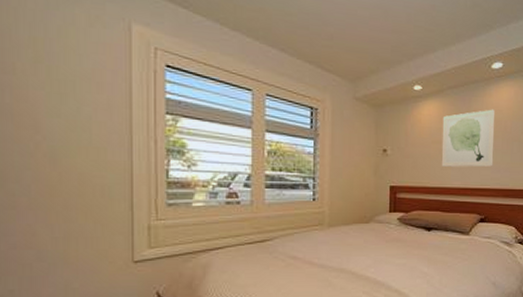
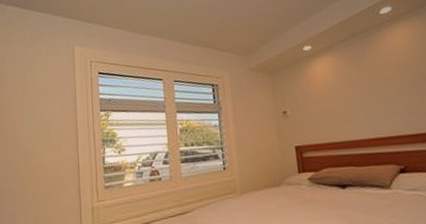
wall art: present [441,109,496,167] -> none [337,53,403,119]

